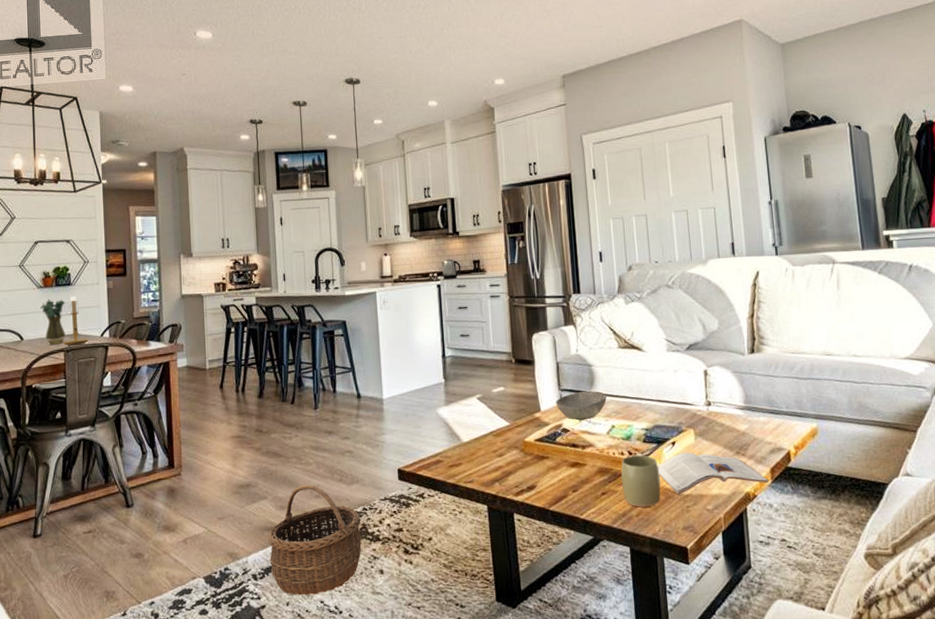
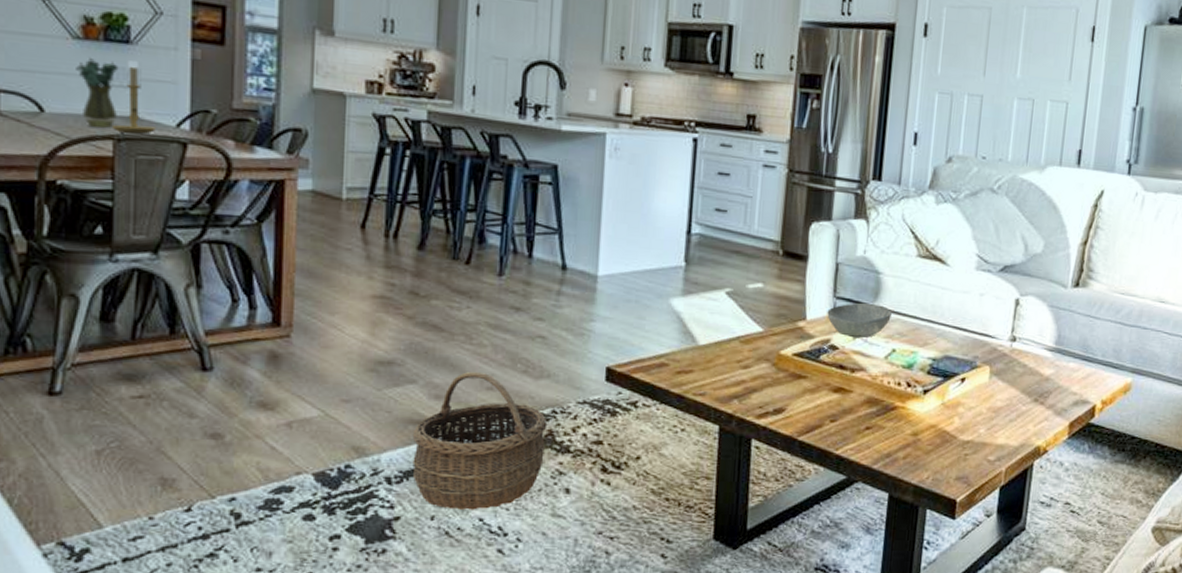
kettle: present [441,259,461,281] -> none [702,106,730,135]
mug: present [620,455,661,507] -> none [891,388,941,450]
magazine: present [657,452,769,495] -> none [938,391,1065,440]

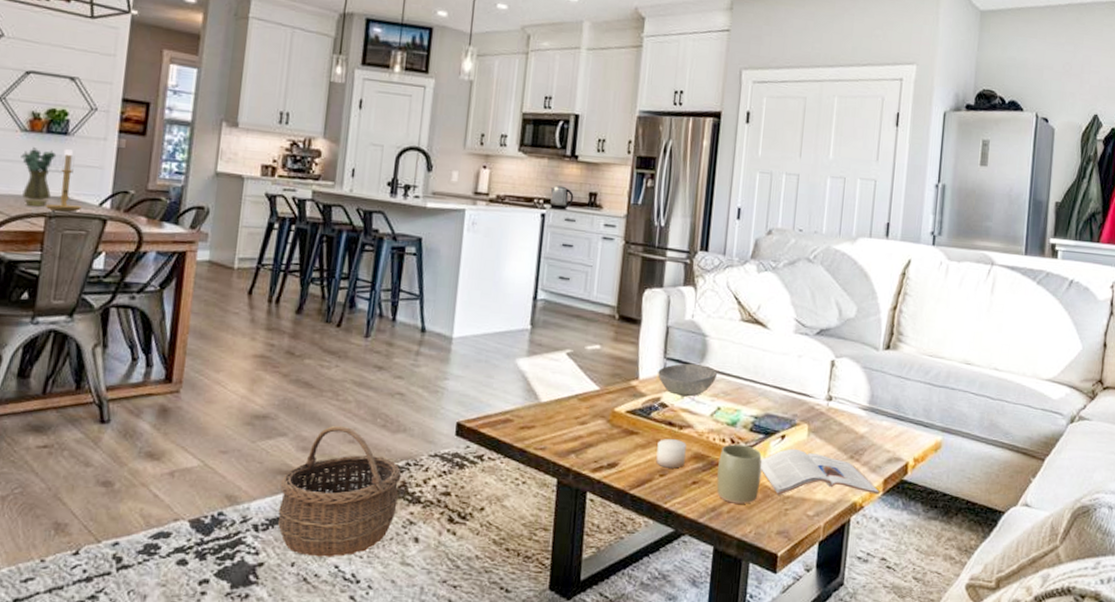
kettle: none [702,106,730,135] -> present [550,185,574,211]
candle: none [826,383,859,414] -> present [656,439,687,469]
mug: none [891,388,941,450] -> present [716,444,762,504]
magazine: none [938,391,1065,440] -> present [760,448,880,496]

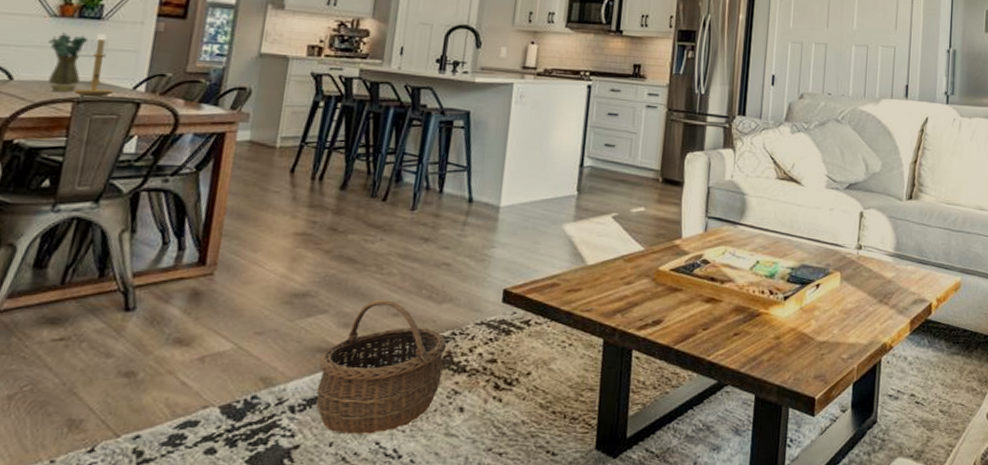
kettle: present [550,185,574,211] -> none [596,58,619,82]
candle: present [656,439,687,469] -> none [699,294,728,322]
bowl: present [658,363,717,397] -> none [700,220,755,253]
mug: present [716,444,762,504] -> none [757,295,799,352]
magazine: present [760,448,880,496] -> none [797,296,907,341]

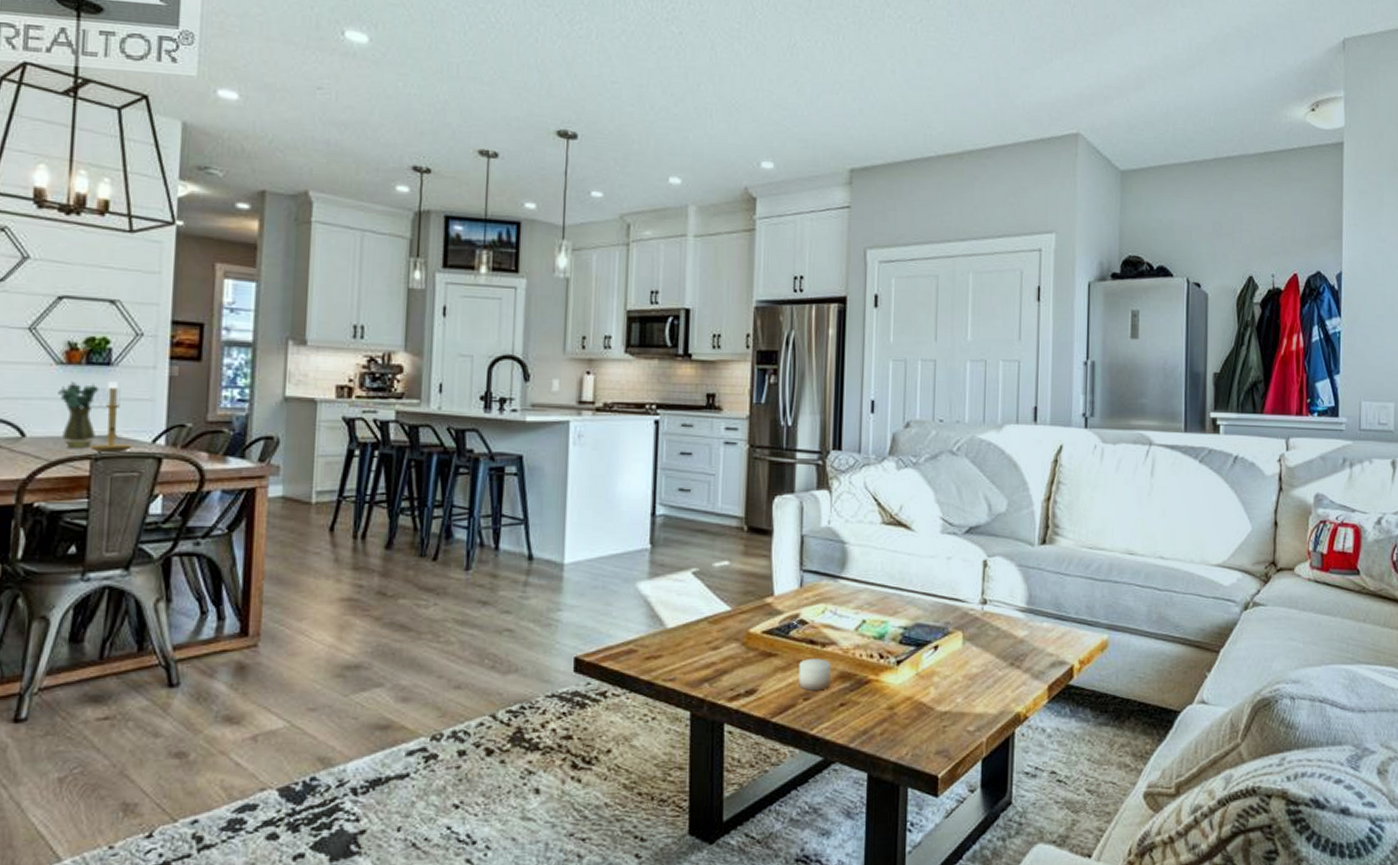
wicker basket: present [316,299,447,435] -> none [379,670,516,819]
candle: none [699,294,728,322] -> present [798,659,831,691]

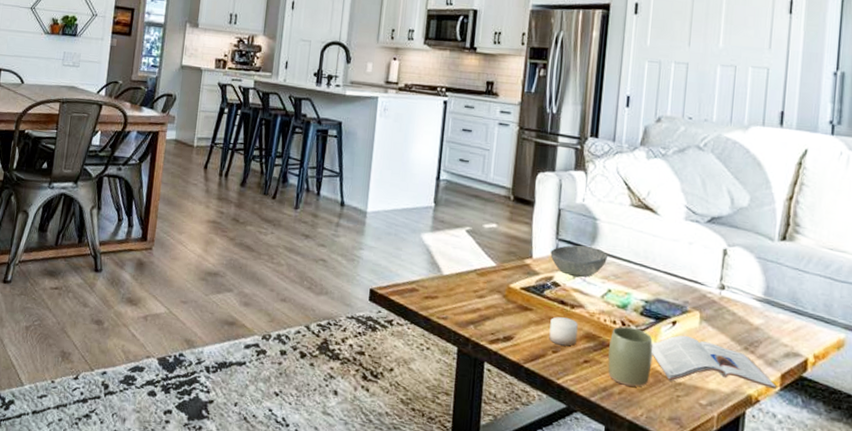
vase: present [58,380,100,449] -> none [44,46,69,95]
candle holder: present [89,382,132,454] -> none [59,48,85,99]
bowl: none [794,574,859,611] -> present [550,245,607,278]
mug: none [866,659,915,724] -> present [607,326,653,387]
magazine: none [912,659,1044,712] -> present [651,335,777,390]

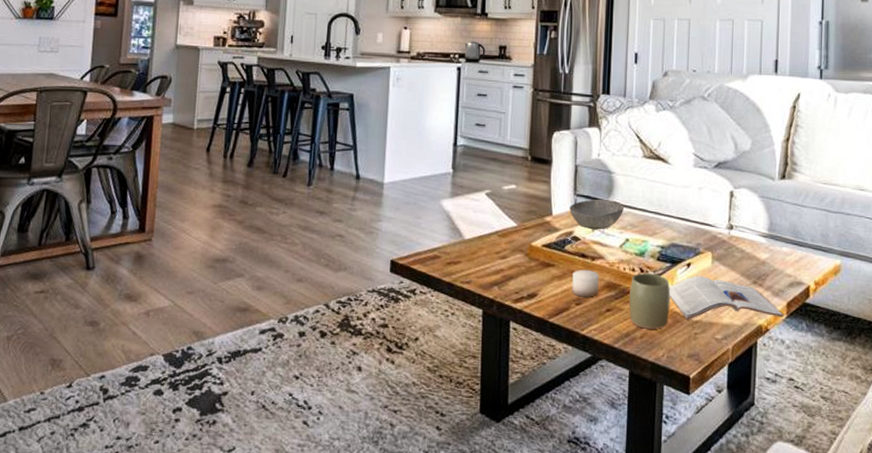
kettle: none [451,75,473,99] -> present [464,41,486,64]

